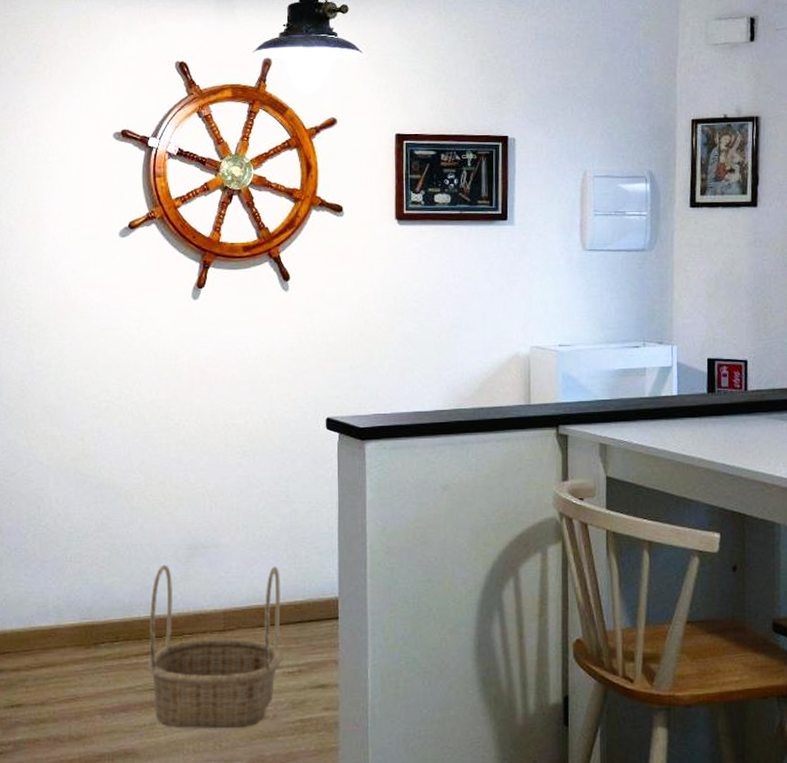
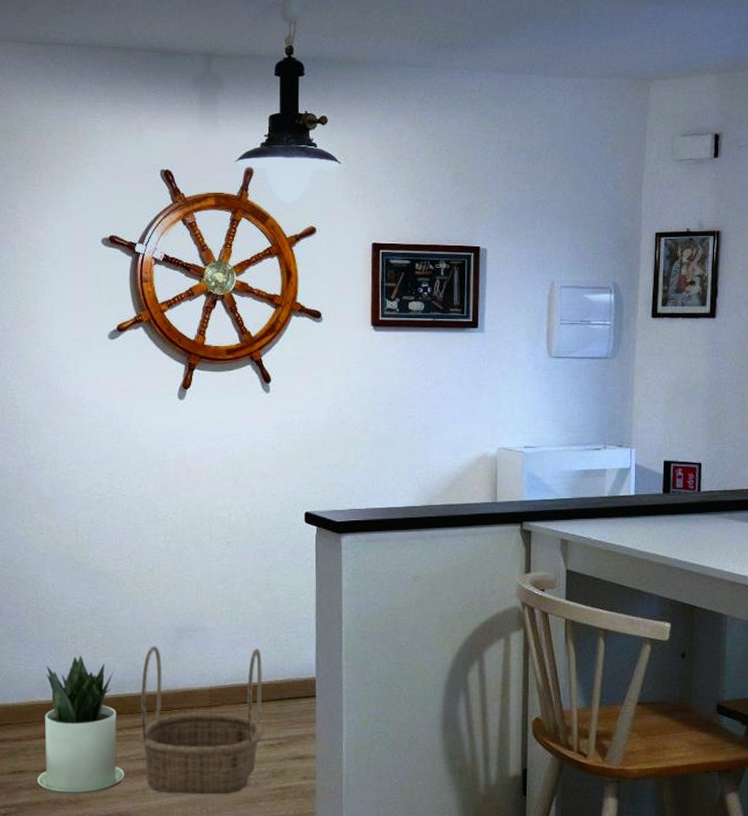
planter: none [36,576,132,731] -> present [37,655,125,795]

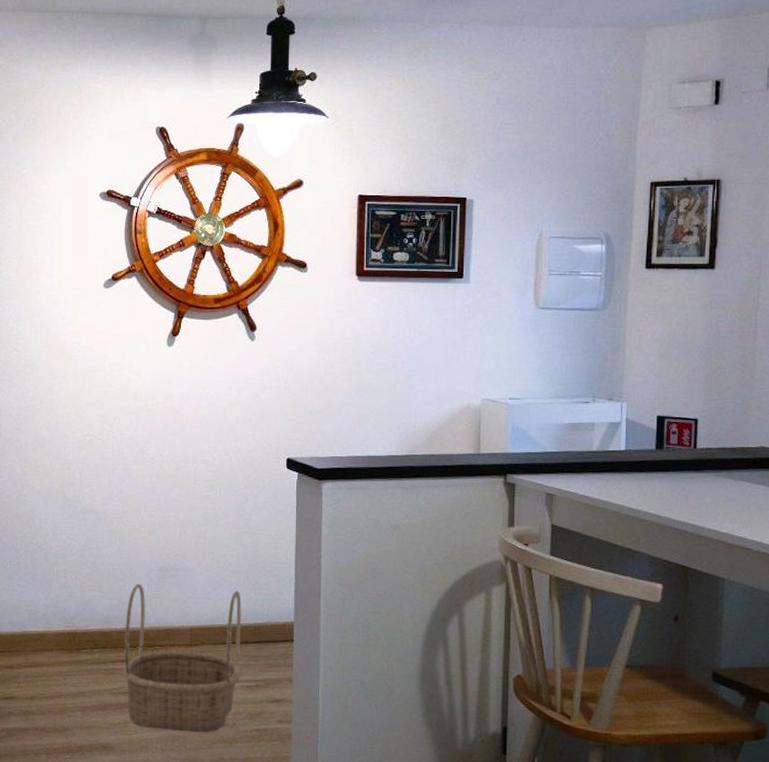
planter: present [37,655,125,795] -> none [27,589,108,724]

